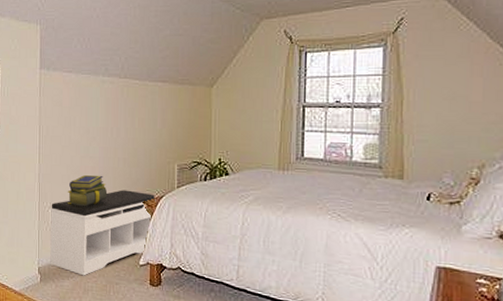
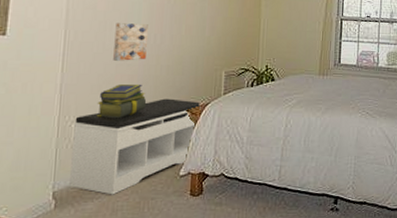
wall art: none [78,118,105,154] -> present [113,23,148,61]

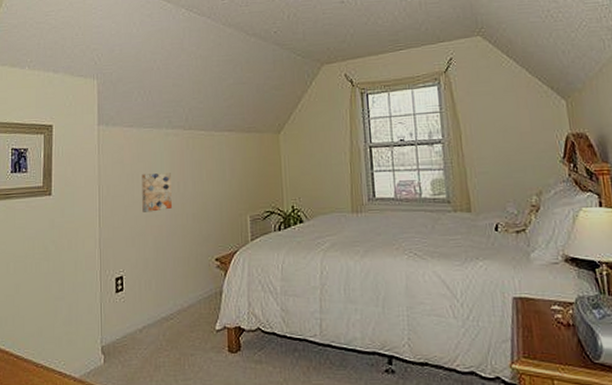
bench: present [69,98,201,195] -> none [114,248,230,351]
stack of books: present [97,84,147,119] -> none [132,234,177,271]

